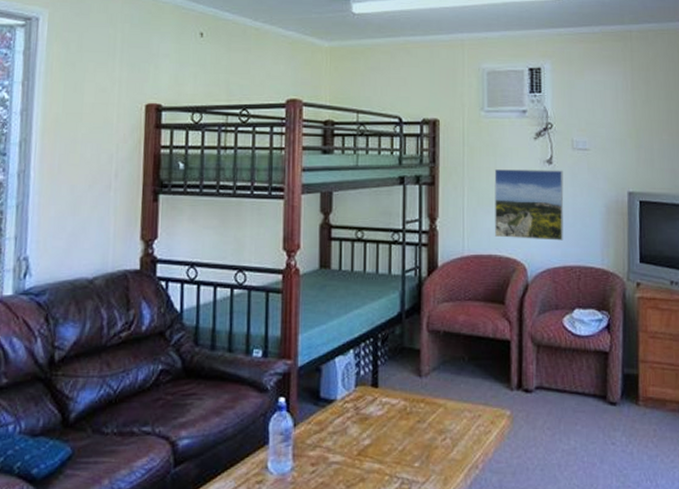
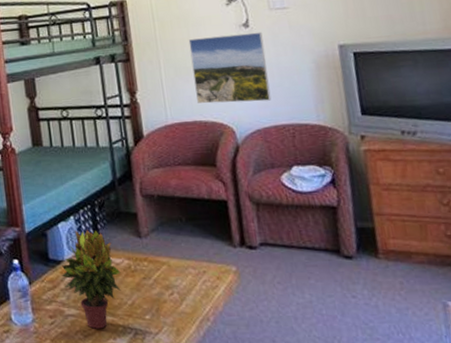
potted plant: none [331,365,396,478] -> present [61,229,121,329]

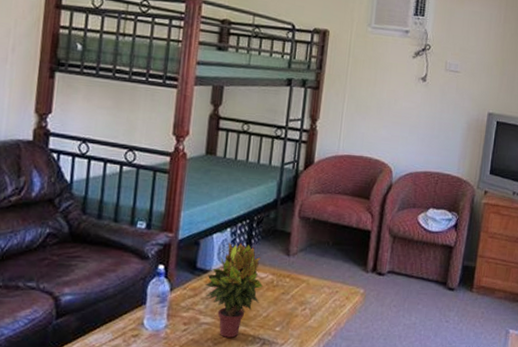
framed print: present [188,31,272,104] -> none [367,81,435,149]

